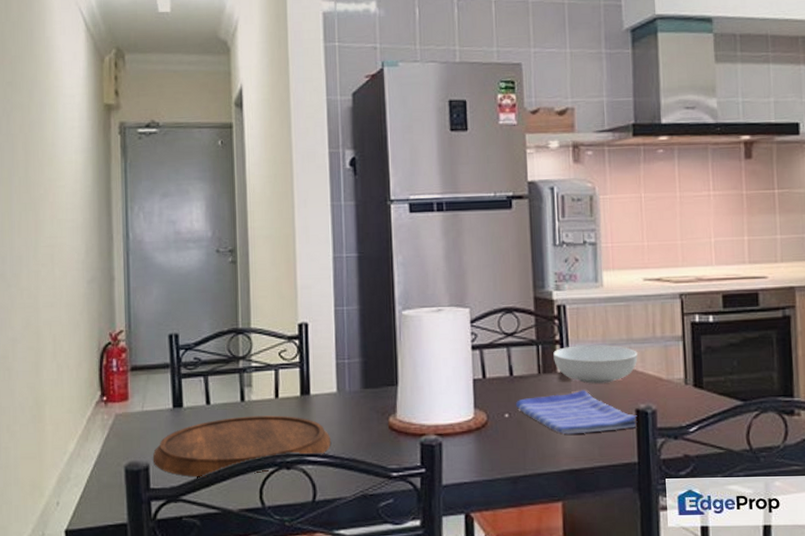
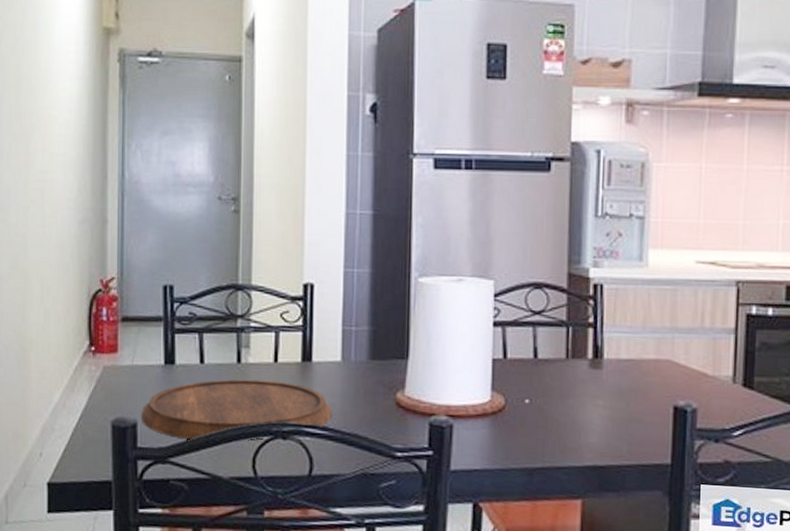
dish towel: present [515,390,638,435] -> none [537,380,675,428]
serving bowl: present [553,345,638,384] -> none [585,330,682,375]

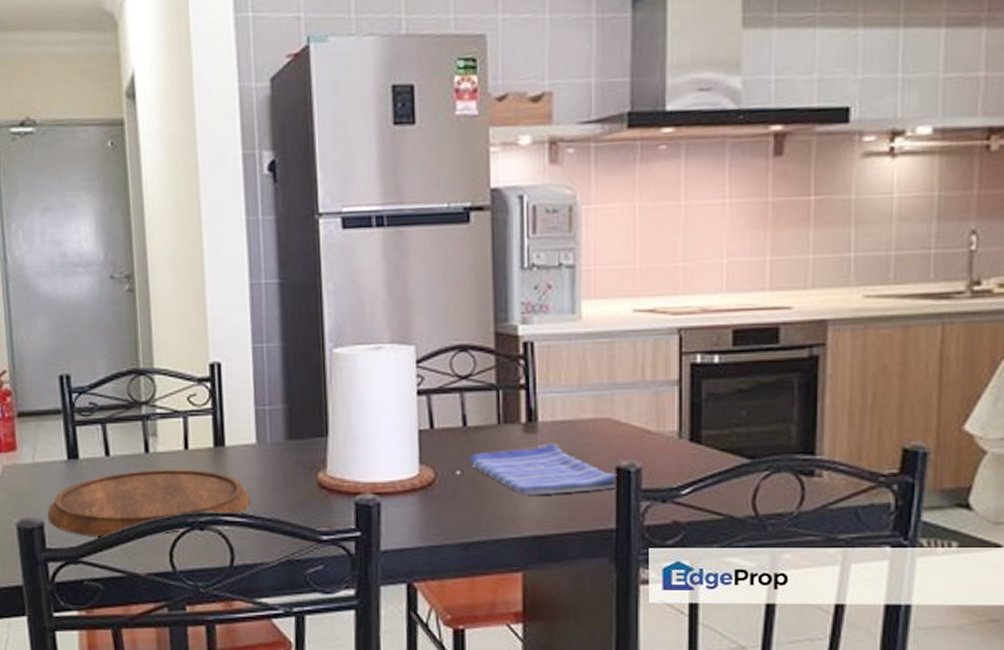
dish towel: none [537,380,675,428] -> present [469,443,618,496]

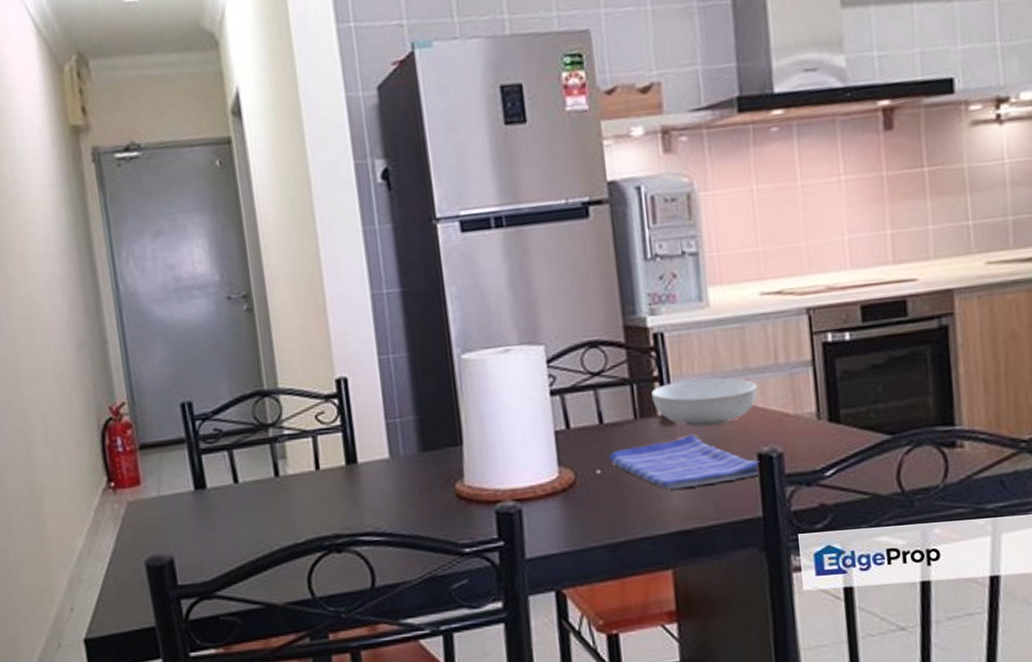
cutting board: present [47,469,251,537] -> none [177,490,388,569]
serving bowl: none [517,390,622,436] -> present [651,378,757,427]

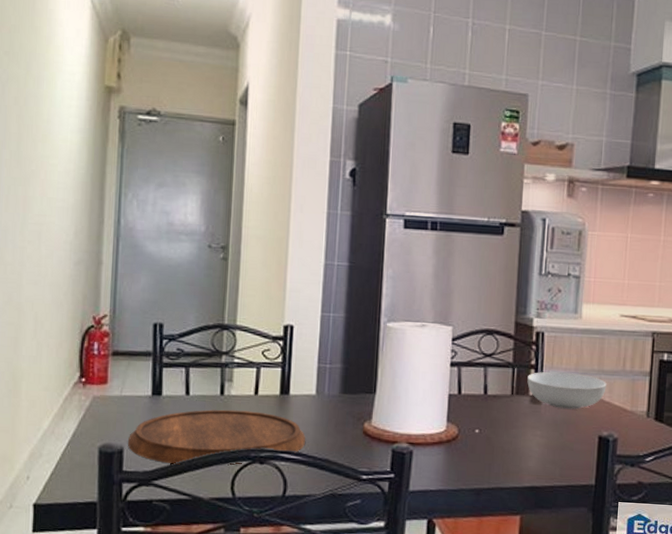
cutting board: none [177,490,388,569] -> present [127,409,306,465]
dish towel: present [608,434,761,490] -> none [486,413,599,454]

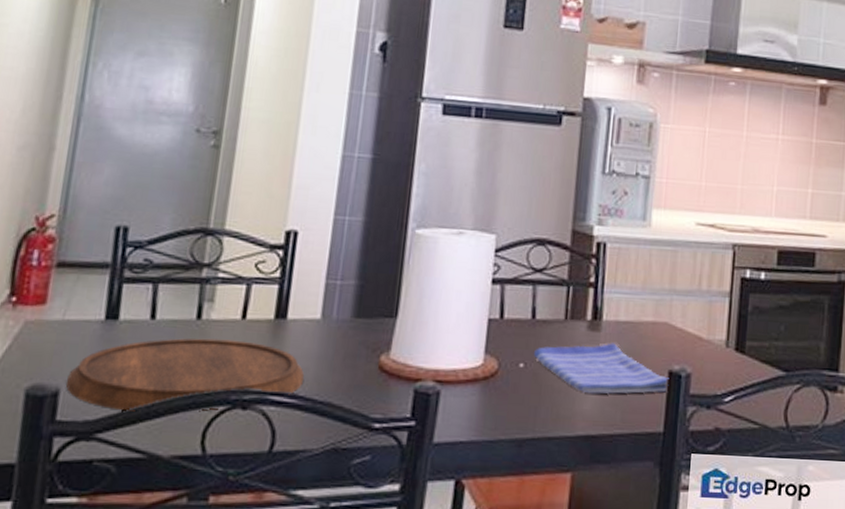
dish towel: none [486,413,599,454] -> present [533,343,670,394]
serving bowl: present [527,371,607,409] -> none [584,291,679,338]

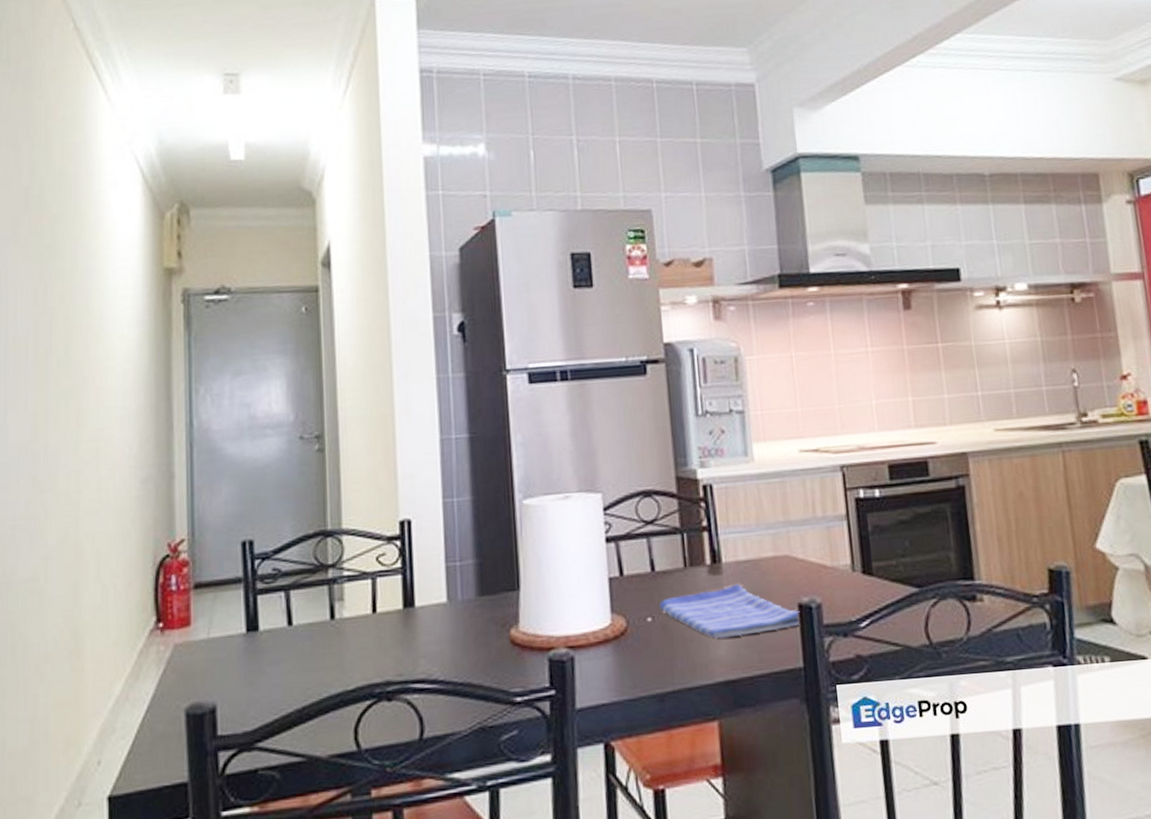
cutting board: present [65,338,305,412] -> none [220,634,442,718]

